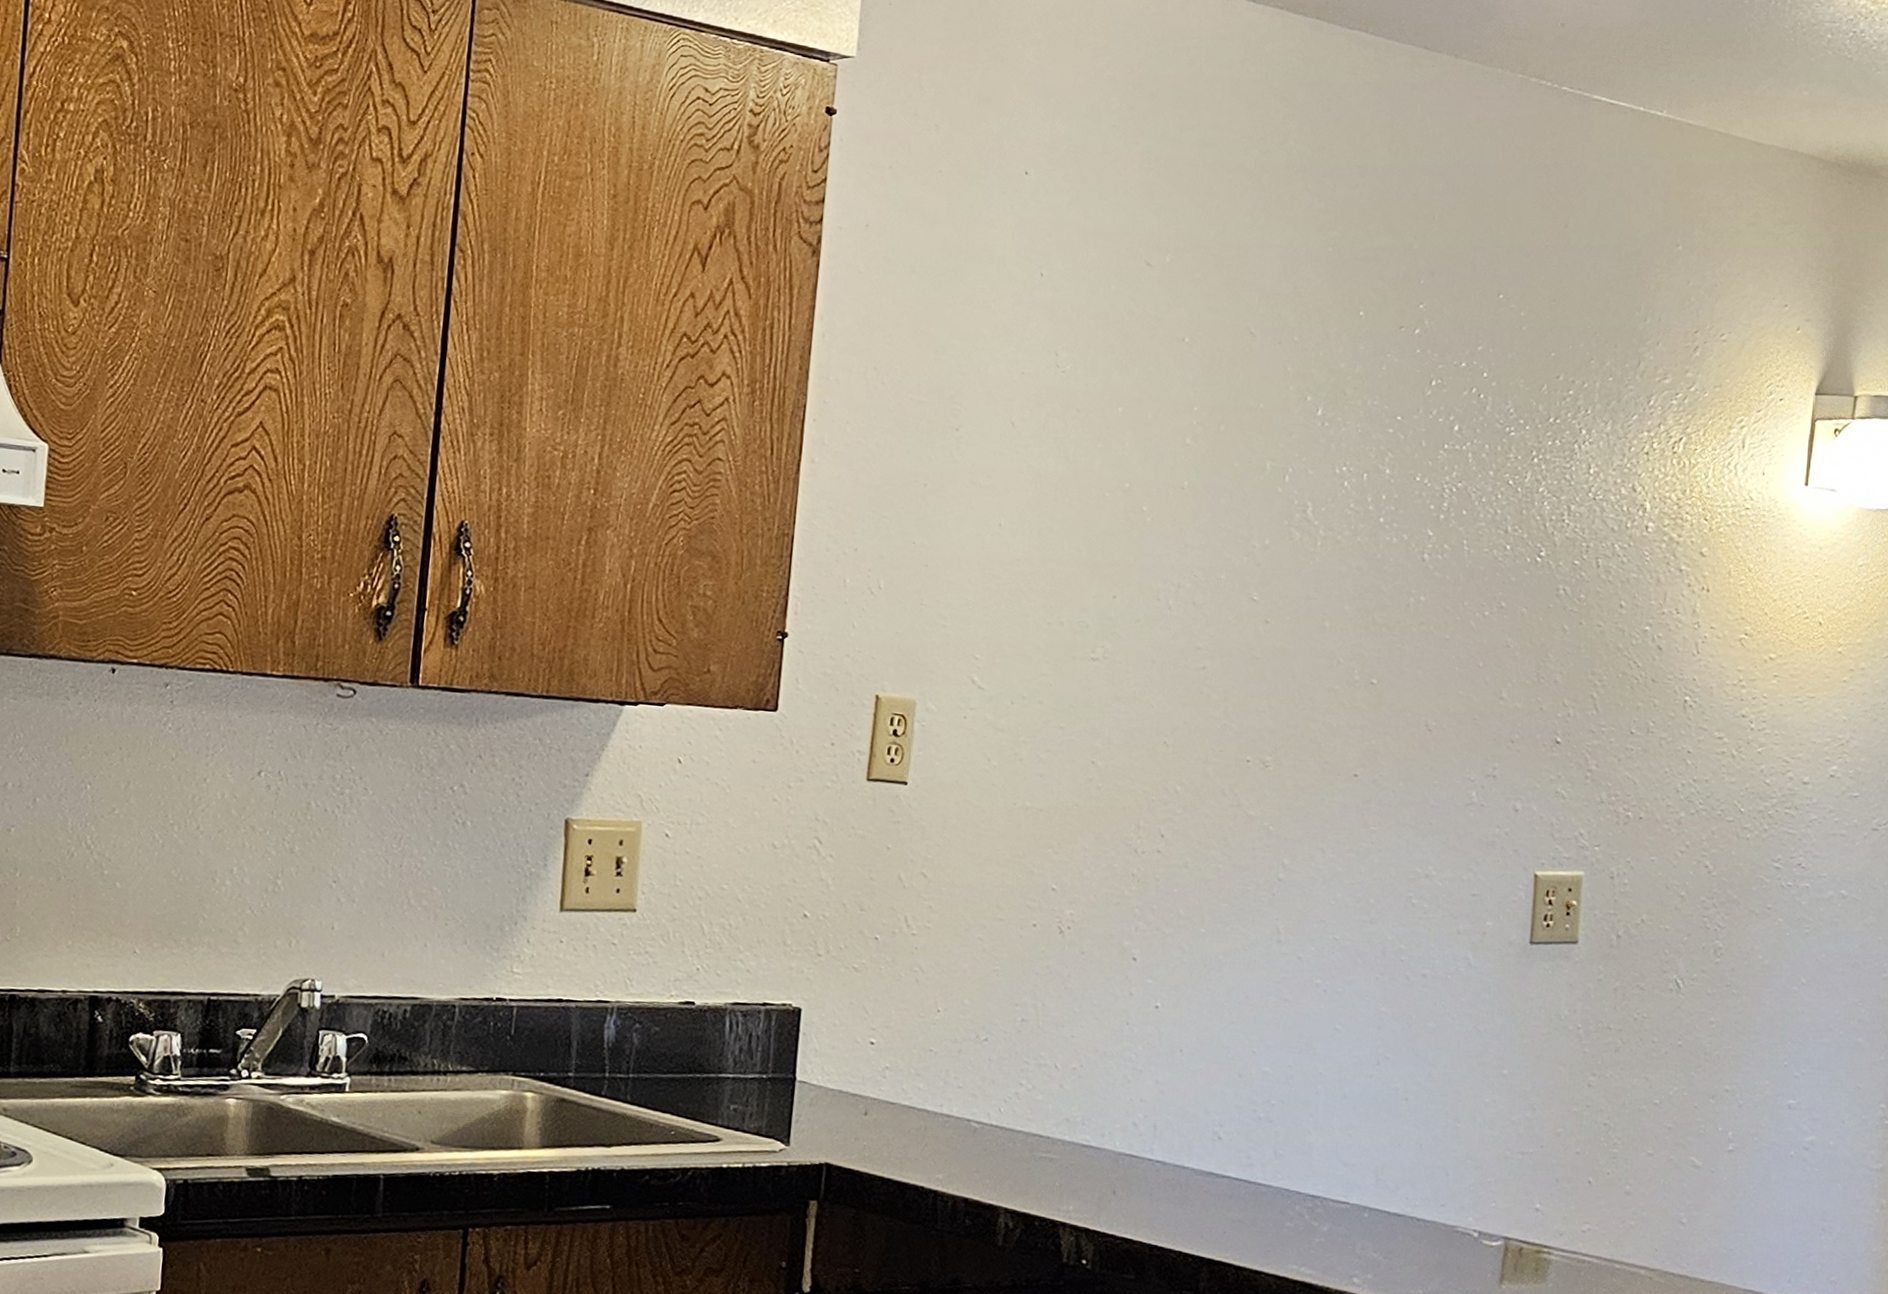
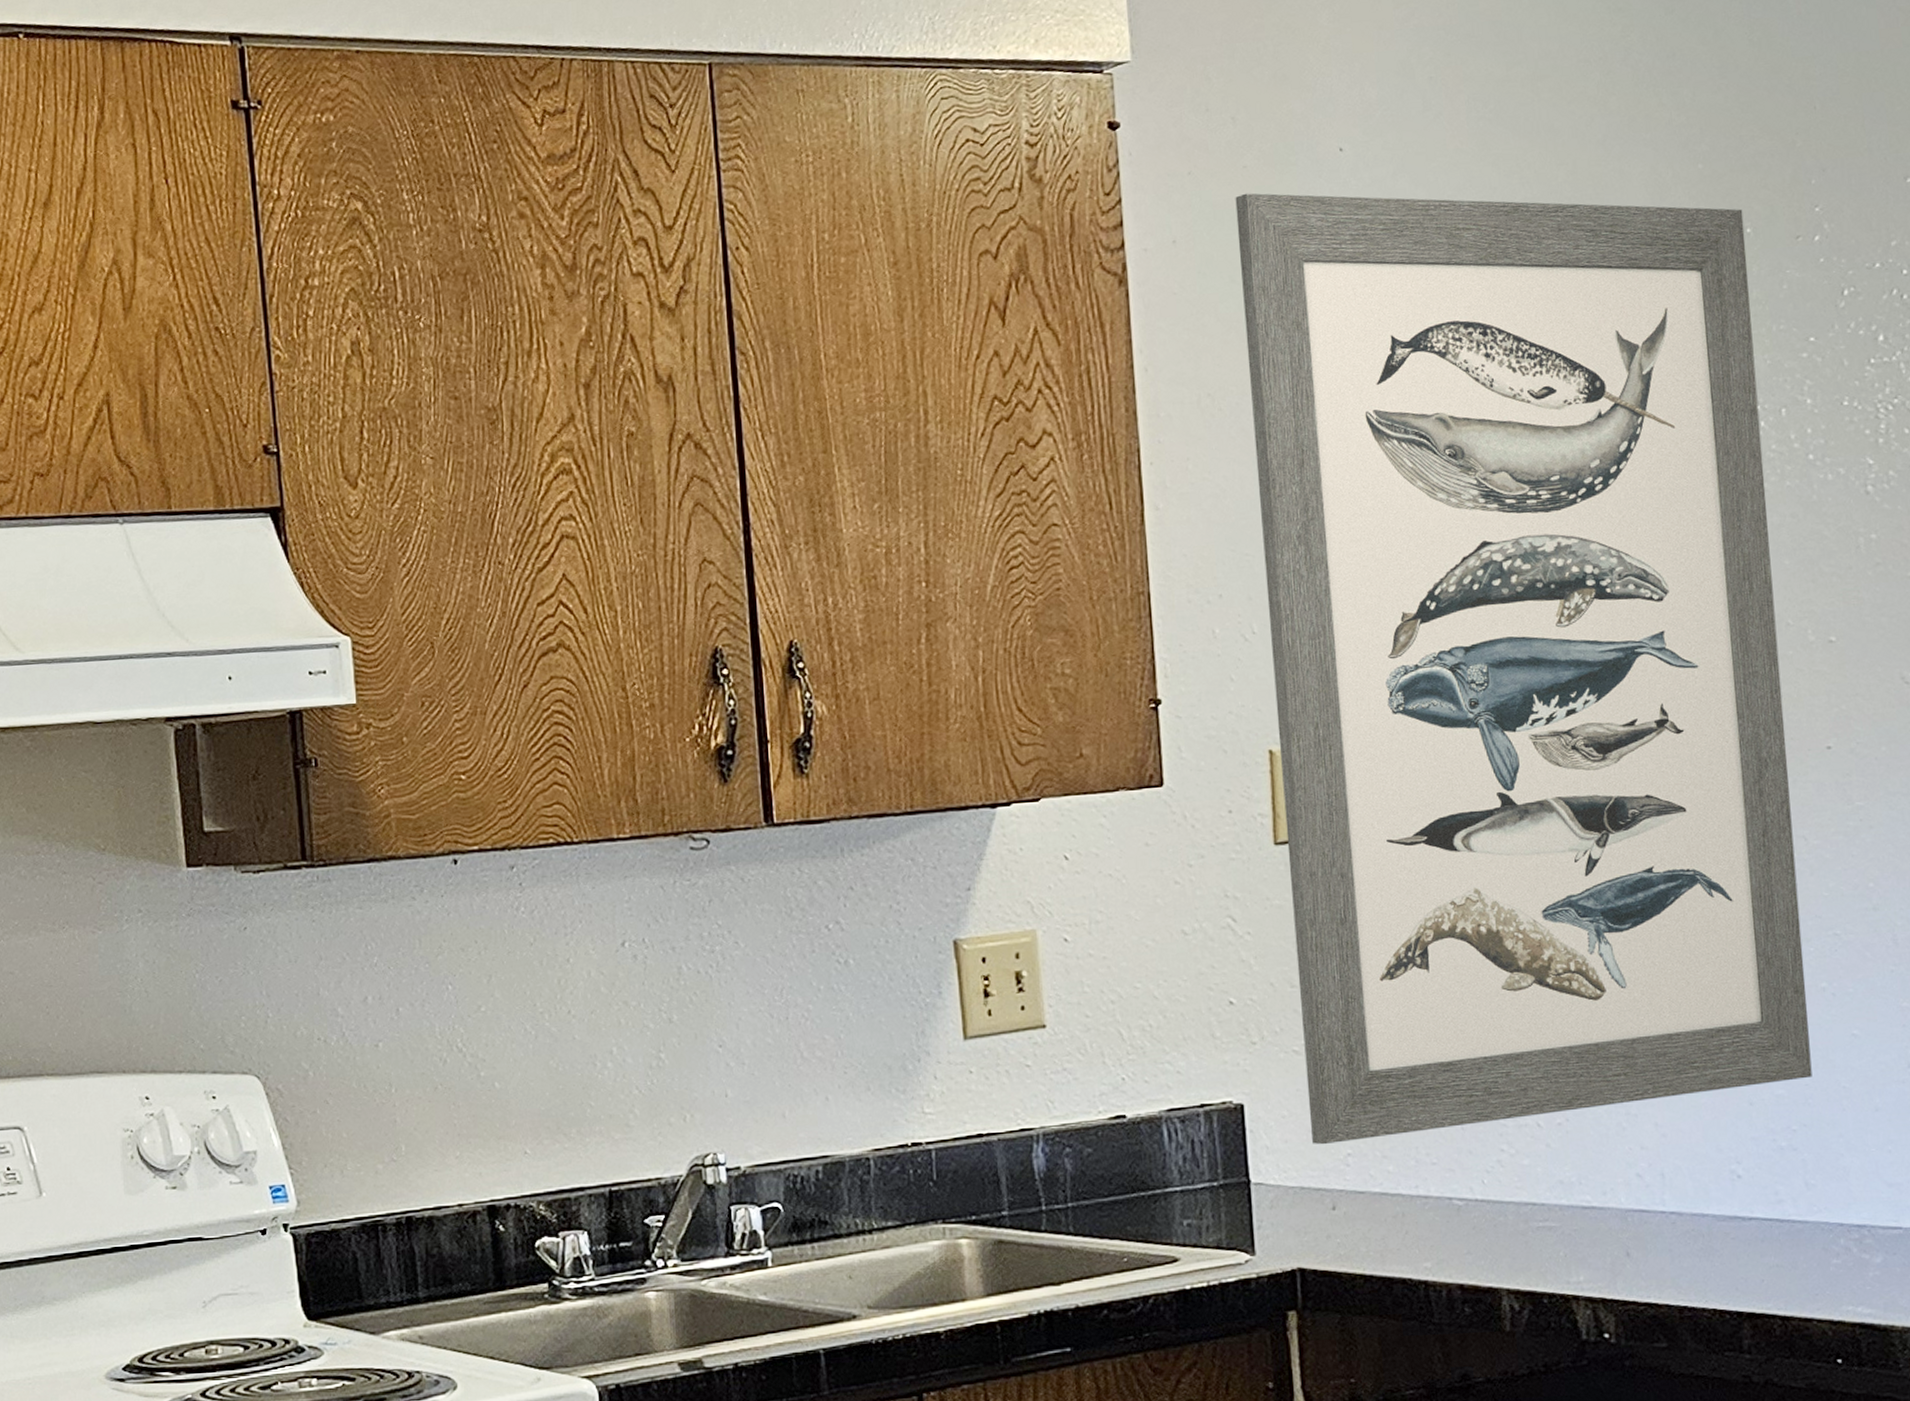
wall art: none [856,195,1359,1061] -> present [1235,193,1812,1145]

